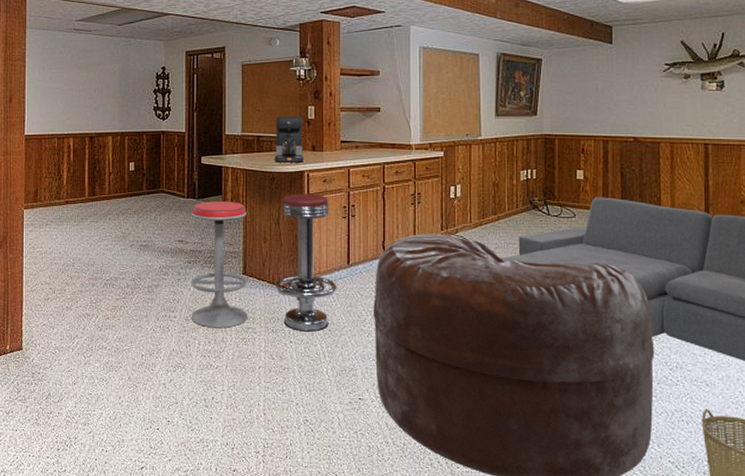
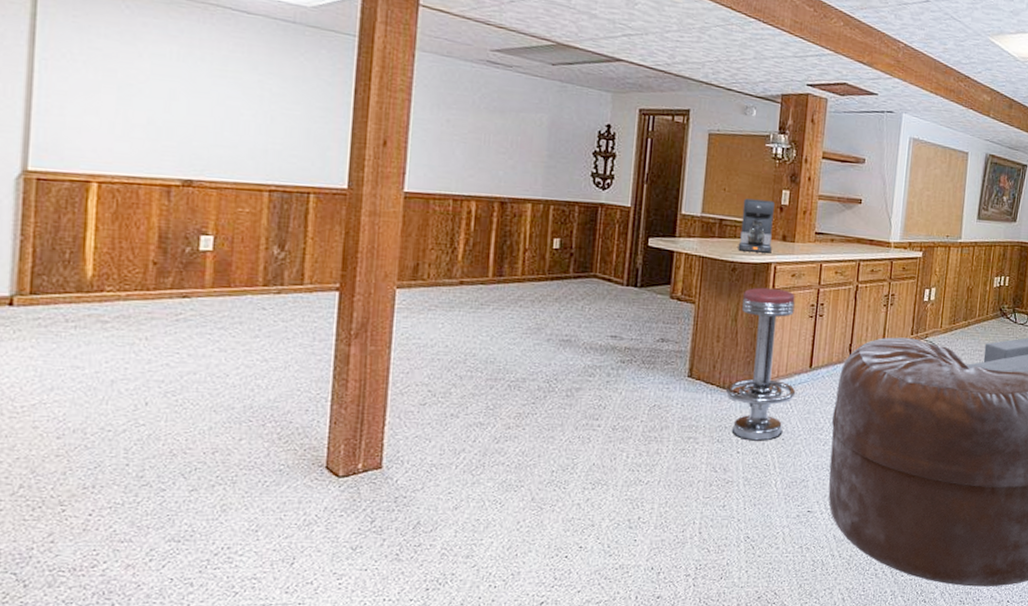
bar stool: present [191,200,247,329] -> none [620,291,699,439]

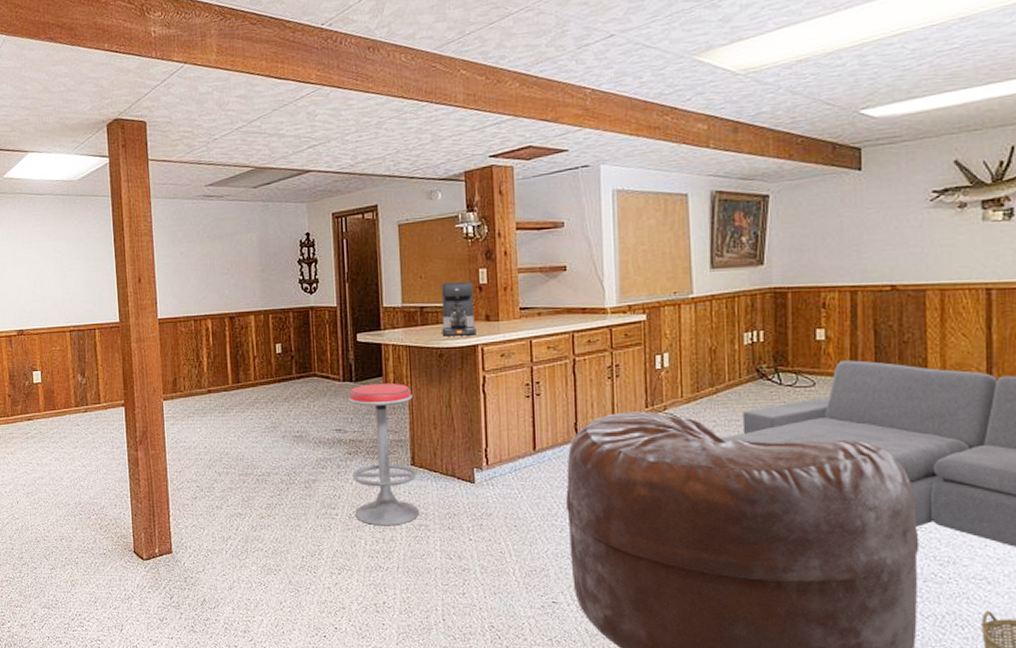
bar stool: none [620,291,699,439] -> present [348,382,419,526]
bar stool: present [725,287,796,441] -> none [449,370,523,528]

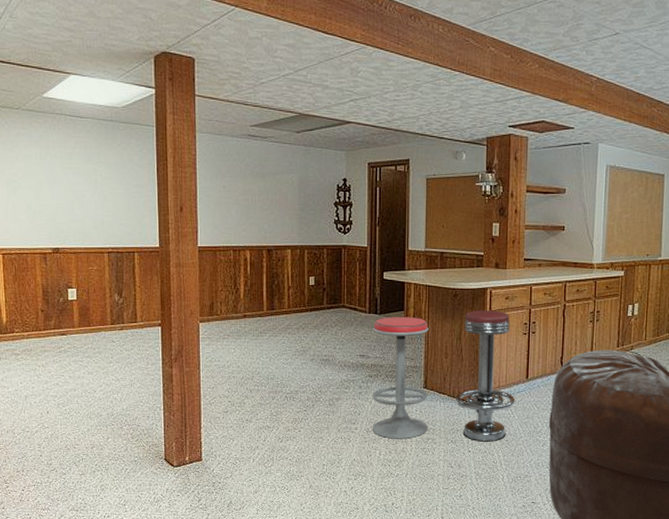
coffee maker: present [441,281,476,336] -> none [458,233,487,280]
bar stool: none [449,370,523,528] -> present [455,310,516,442]

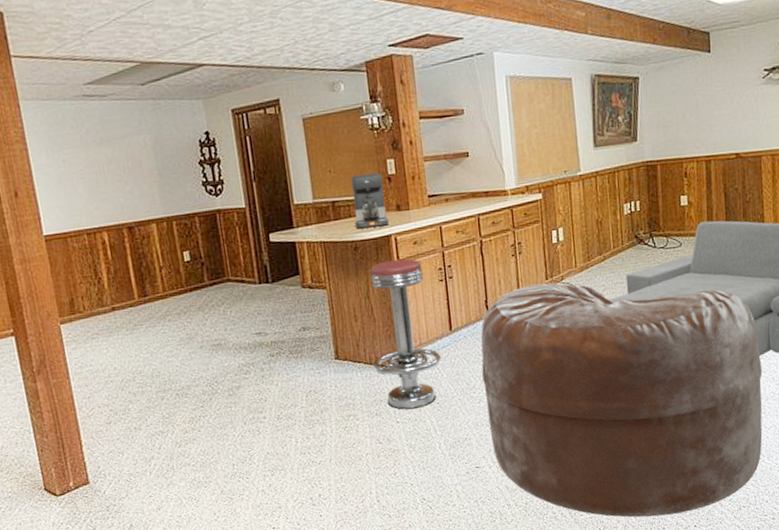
bar stool: present [372,316,429,439] -> none [266,280,346,423]
coffee maker: none [458,233,487,280] -> present [350,173,389,229]

